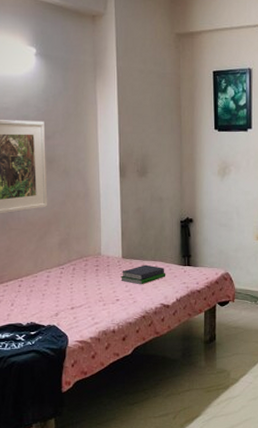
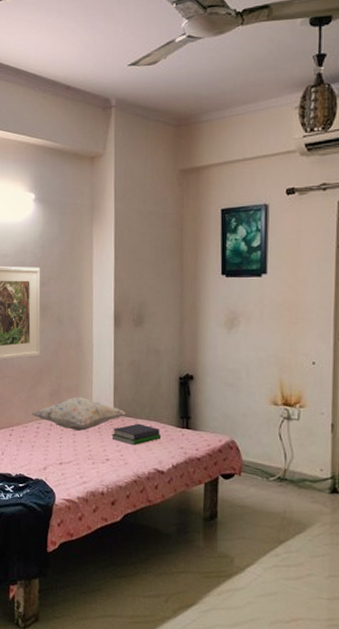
decorative pillow: none [41,244,133,276] -> present [31,397,126,431]

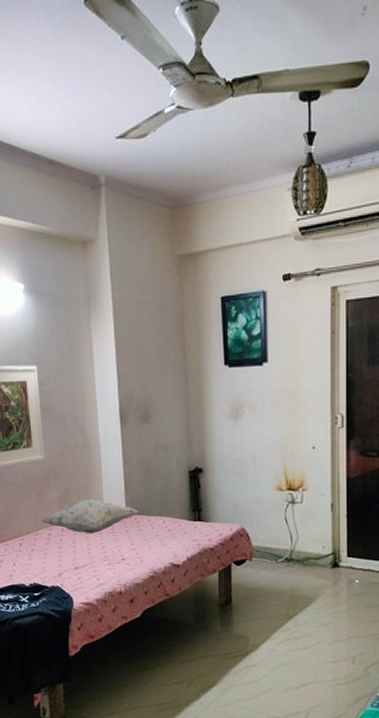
book: present [111,423,162,446] -> none [125,520,175,543]

